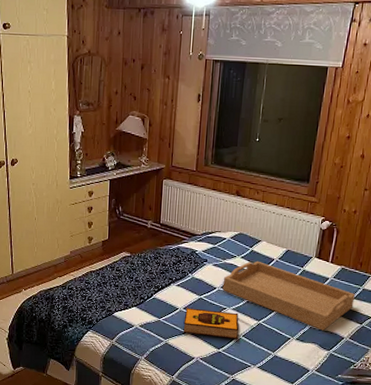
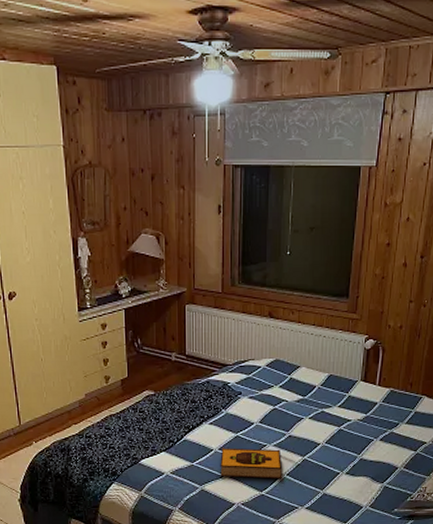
serving tray: present [222,261,356,331] -> none [261,389,408,462]

